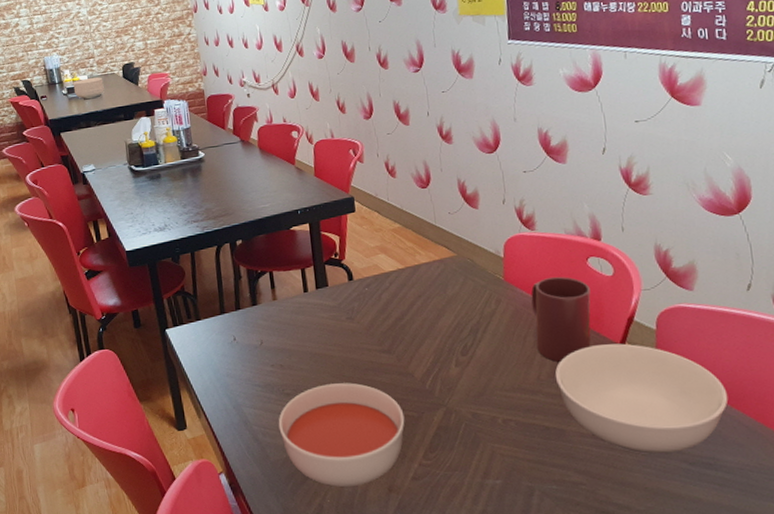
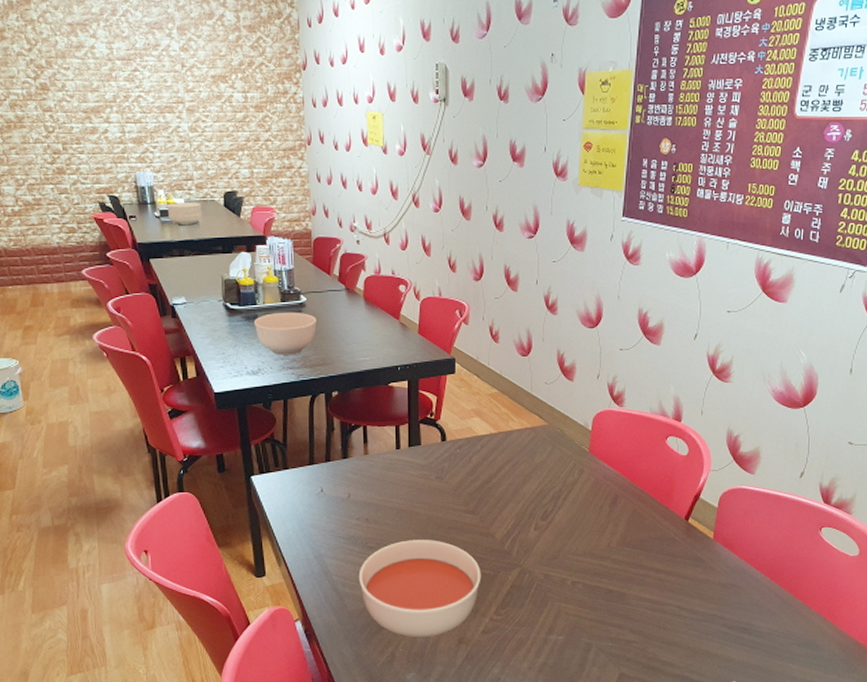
bowl: none [157,167,216,210] -> present [253,312,317,355]
cup: present [531,277,591,363] -> none [611,453,665,532]
bowl: present [554,343,729,454] -> none [623,518,770,618]

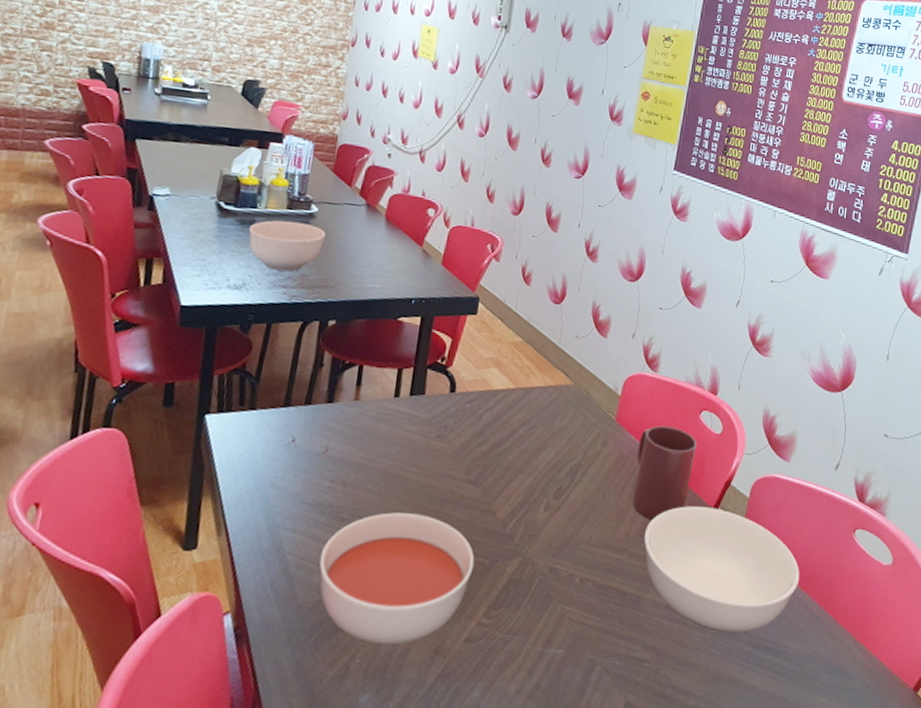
bowl: present [167,203,202,226] -> none [170,81,215,109]
cup: none [611,453,665,532] -> present [633,426,697,521]
bowl: none [623,518,770,618] -> present [643,506,800,633]

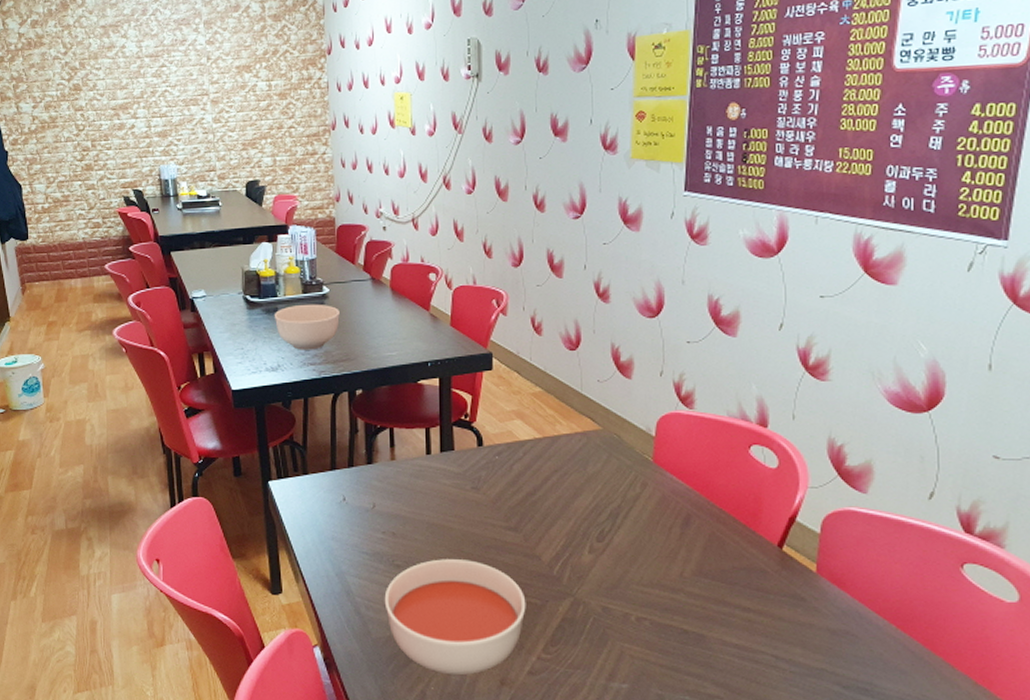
cup: present [633,426,697,521] -> none [682,464,750,560]
bowl: present [643,506,800,633] -> none [700,544,895,673]

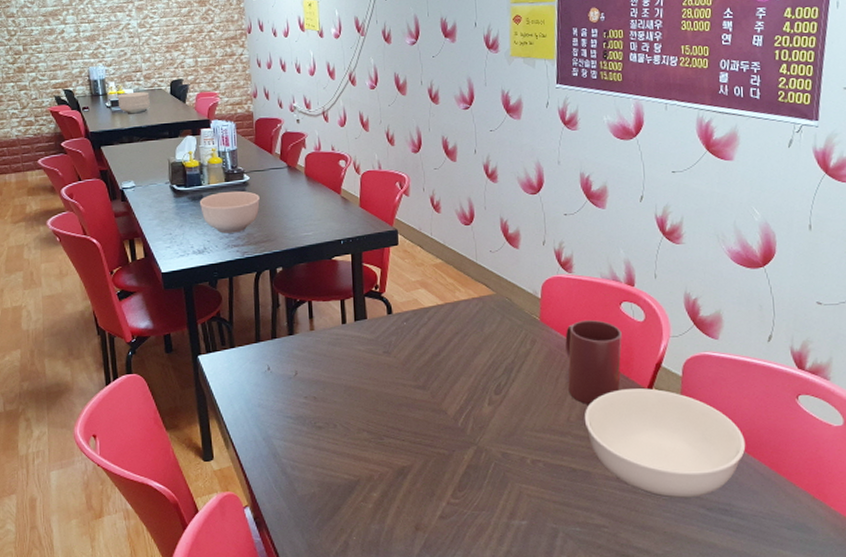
bowl: none [189,193,224,217] -> present [117,92,150,114]
bowl: present [384,559,526,675] -> none [308,418,436,524]
cup: none [682,464,750,560] -> present [565,320,623,405]
bowl: none [700,544,895,673] -> present [584,388,746,498]

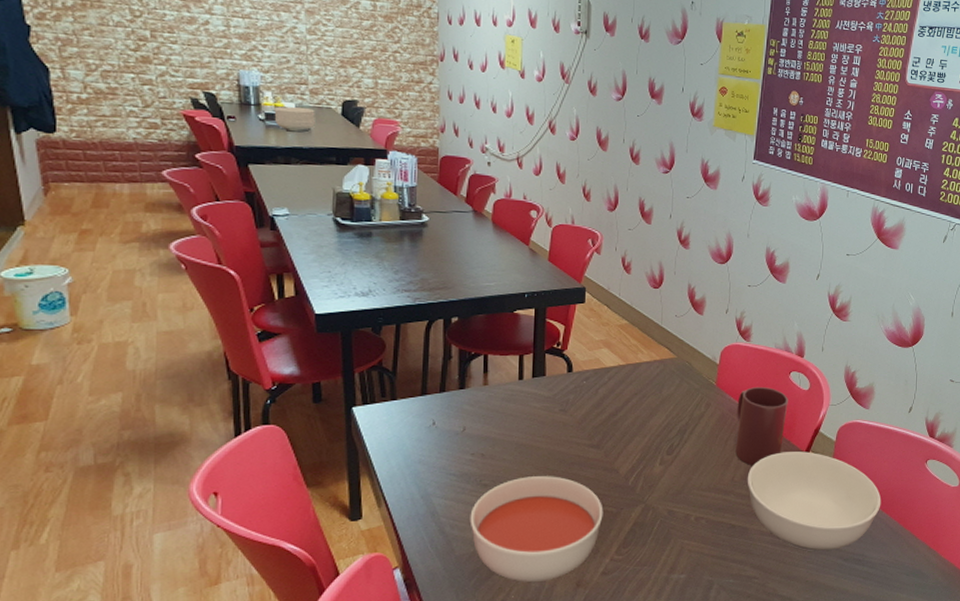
bowl: present [199,190,260,234] -> none [367,230,439,277]
bowl: none [308,418,436,524] -> present [470,476,604,582]

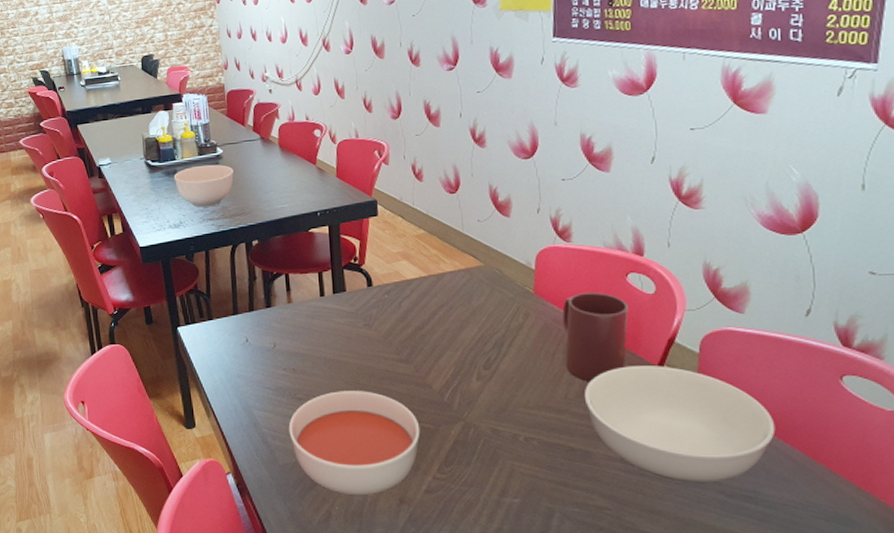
bowl: present [274,106,315,132] -> none [91,69,122,92]
bowl: none [367,230,439,277] -> present [173,164,234,207]

